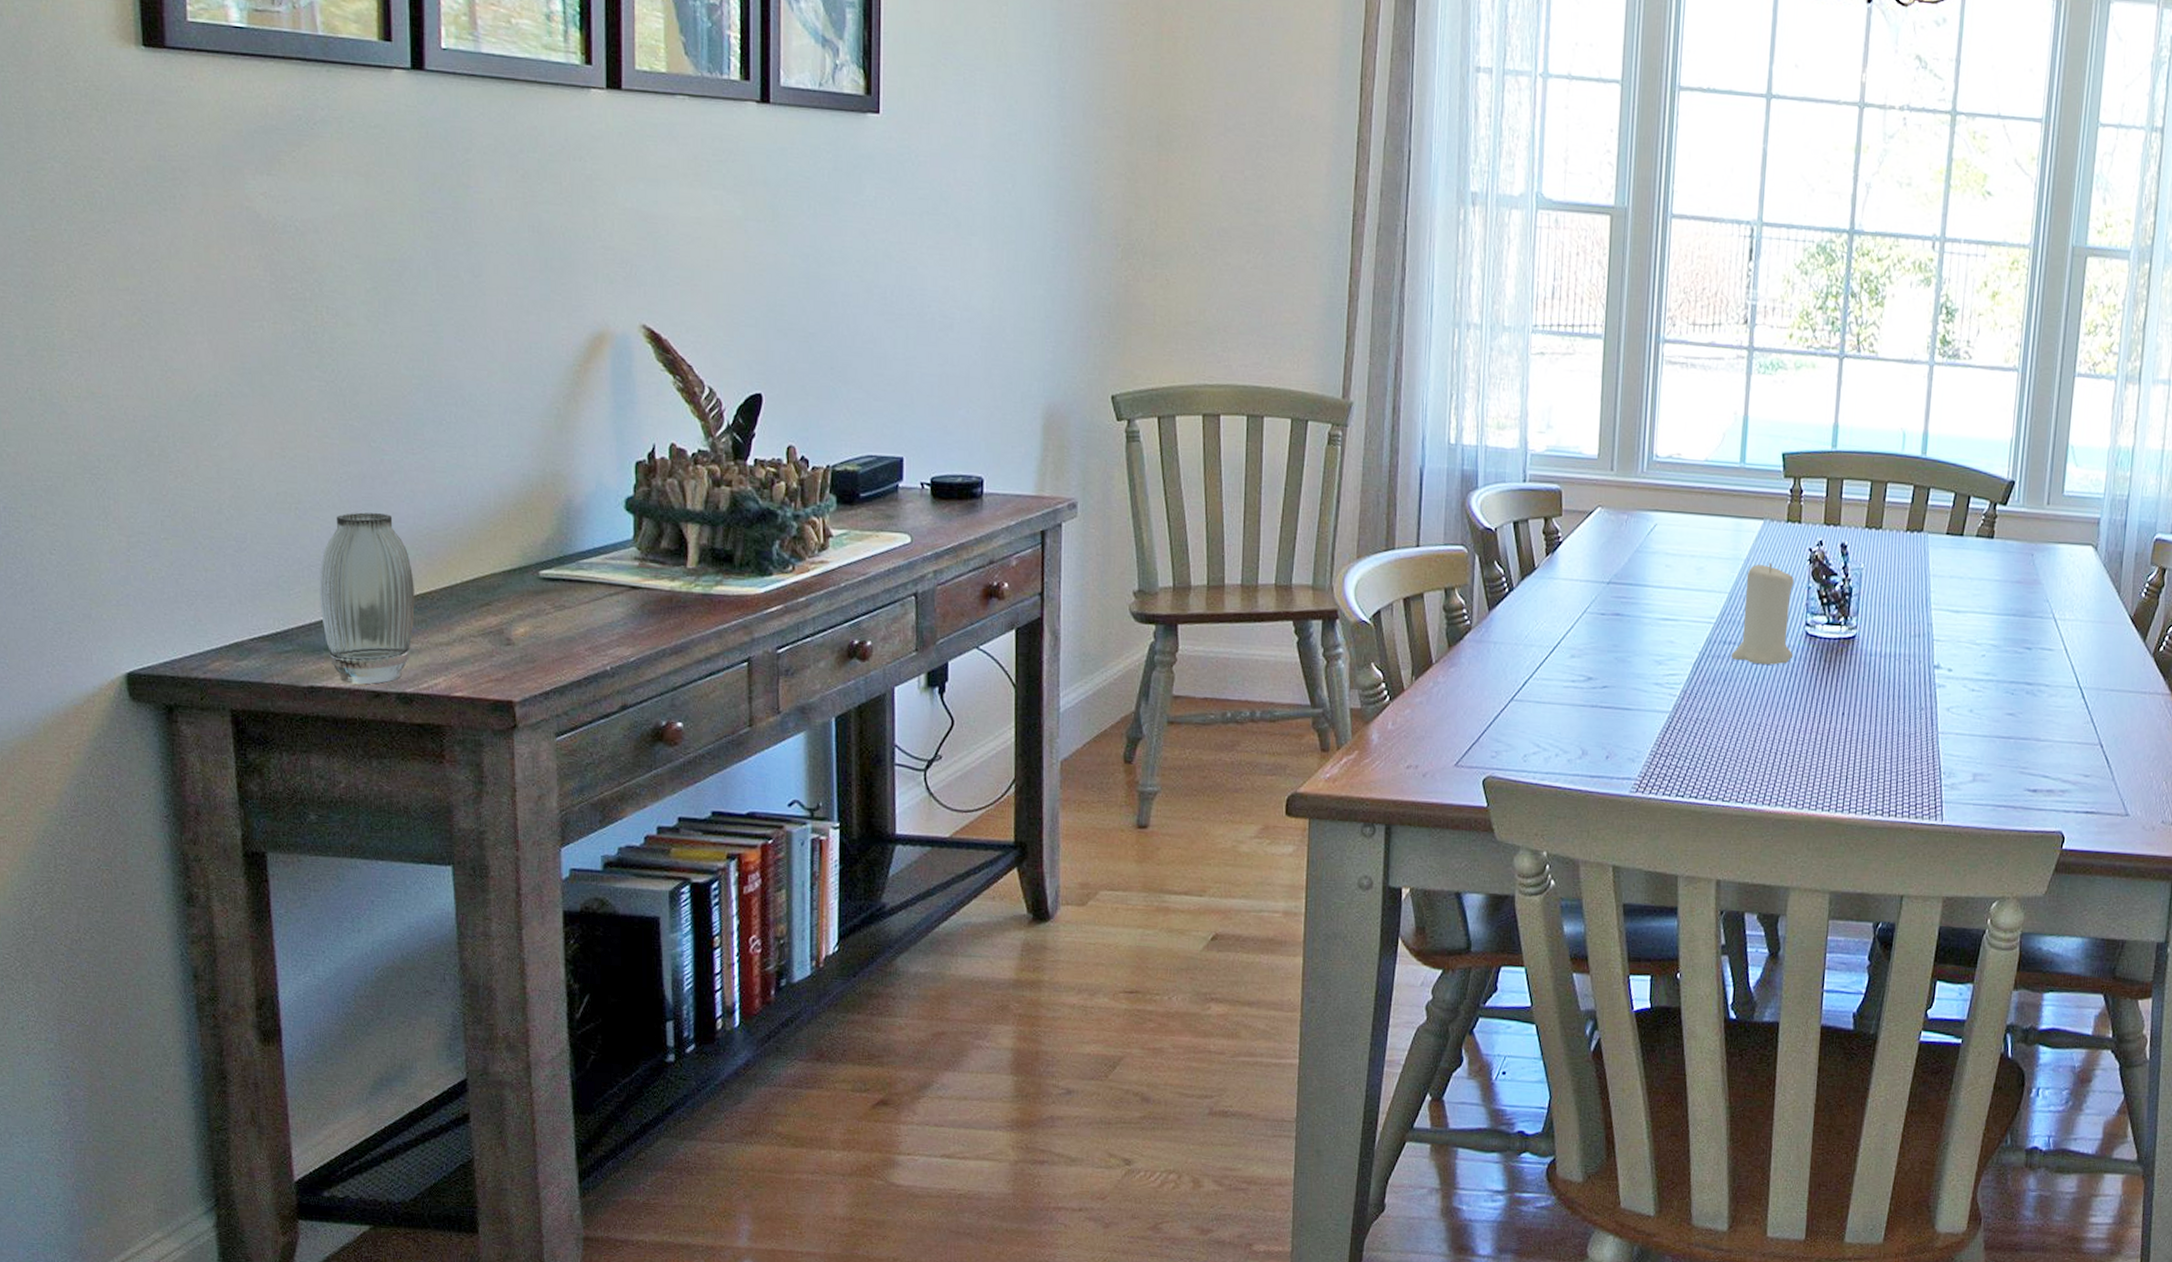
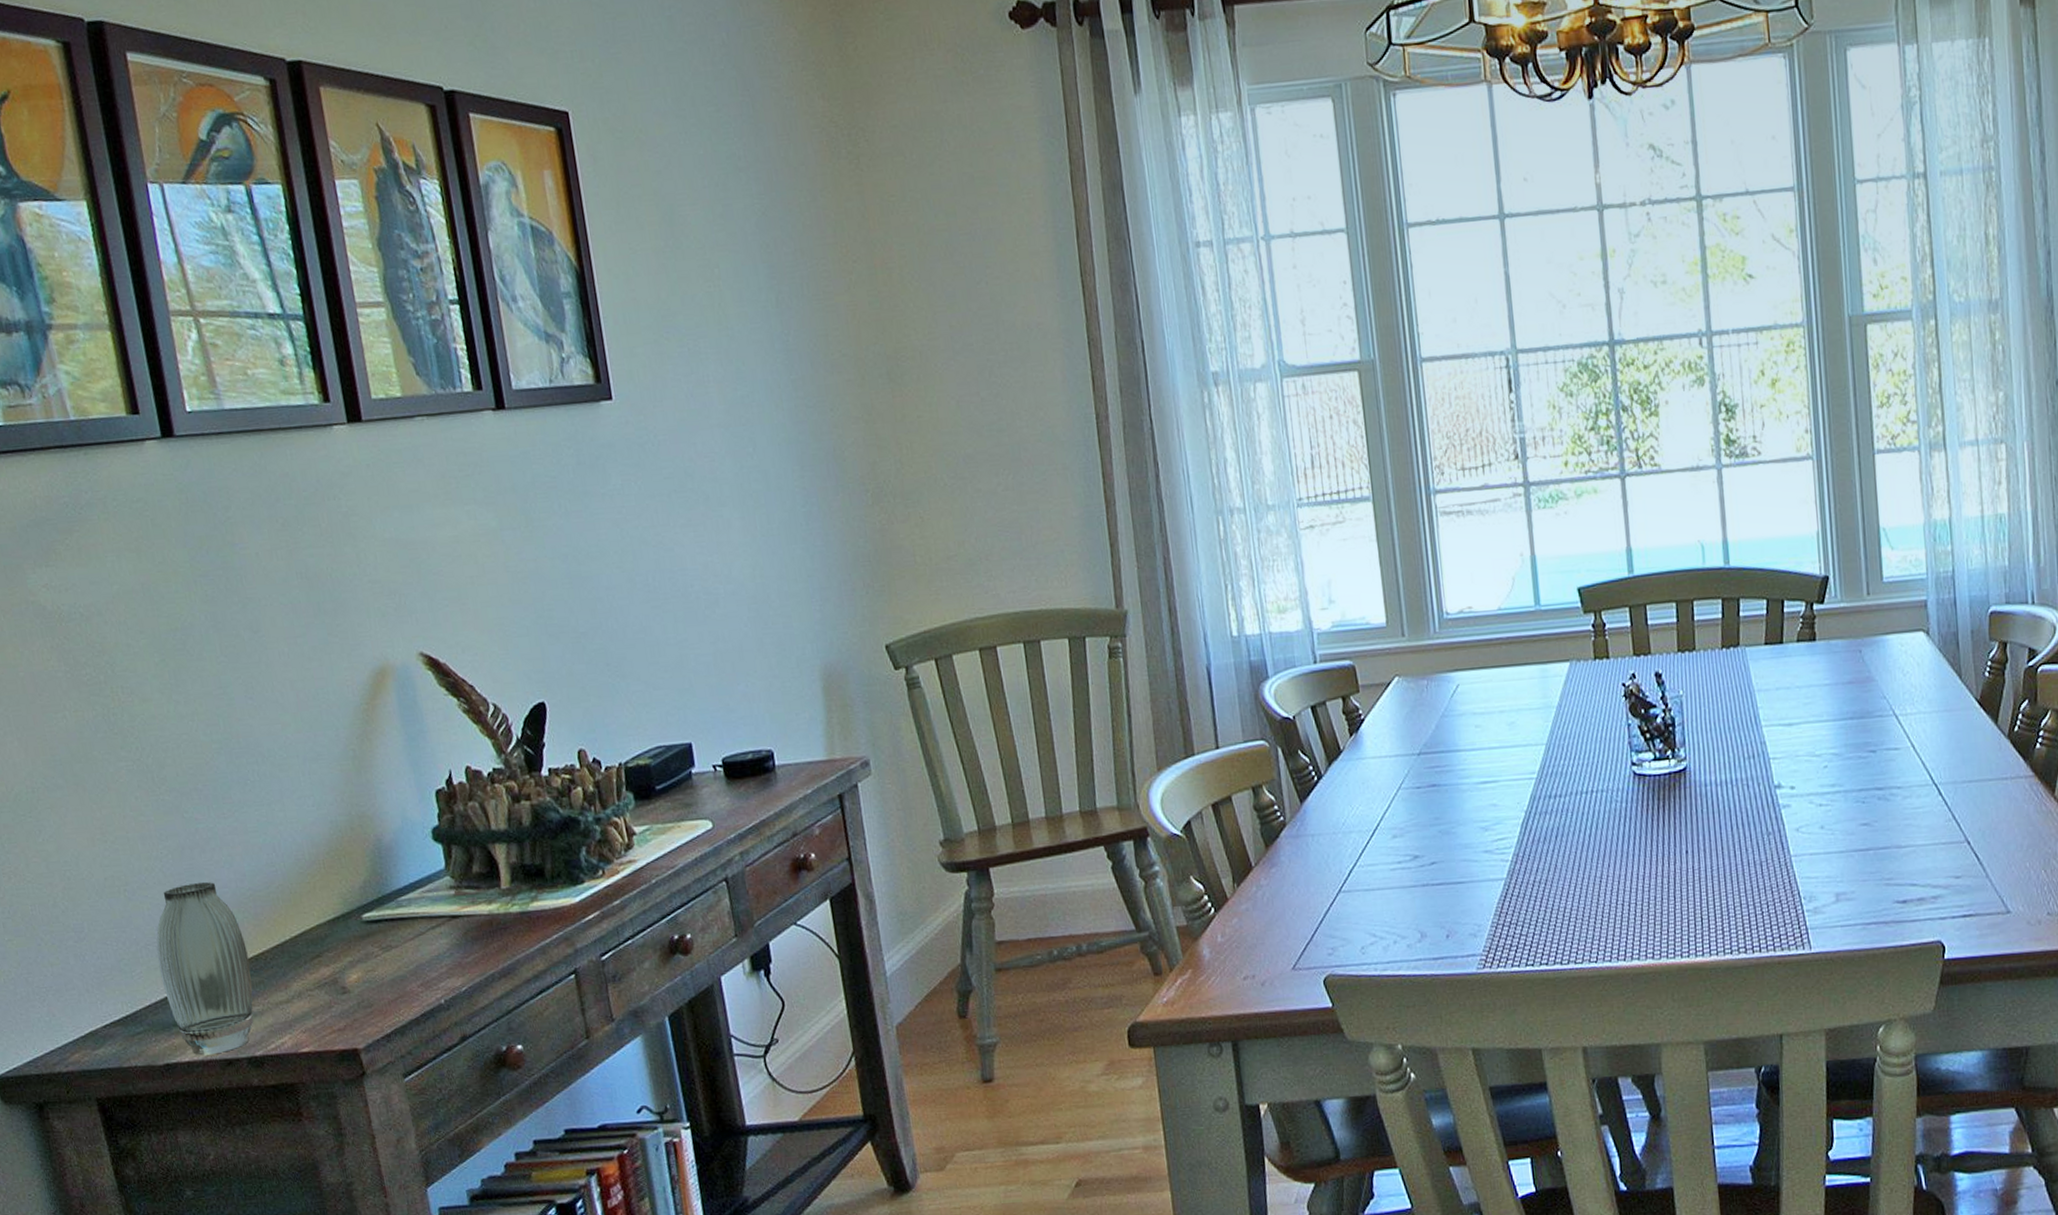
candle: present [1731,562,1794,665] -> none [1558,704,1625,814]

